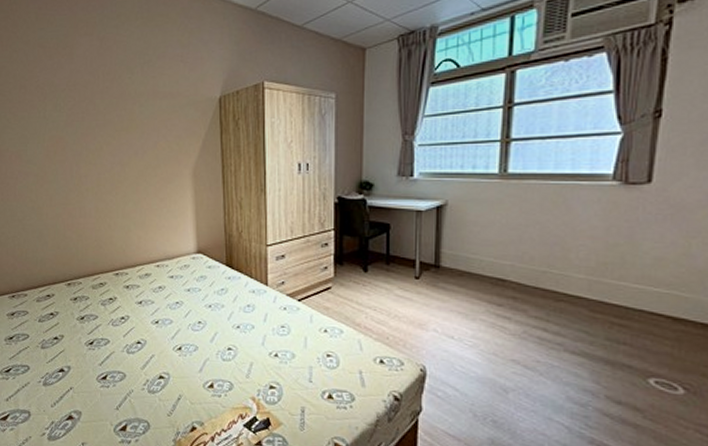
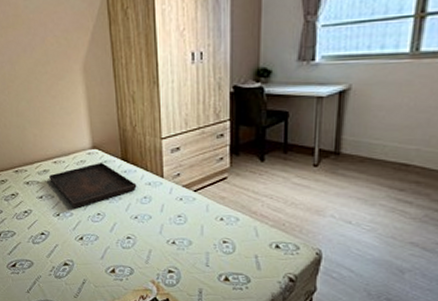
serving tray: none [151,267,241,316] -> present [49,162,137,209]

